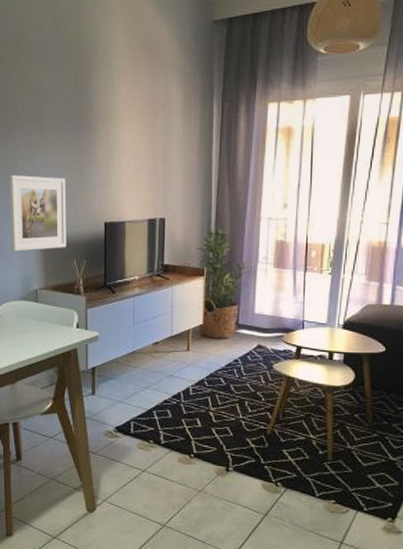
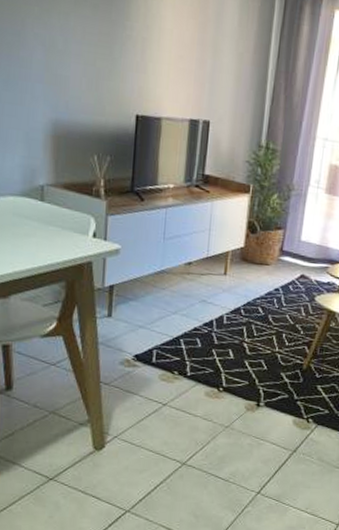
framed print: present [9,174,67,252] -> none [10,34,89,139]

